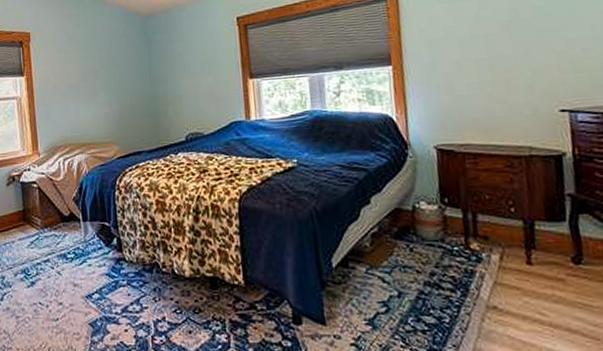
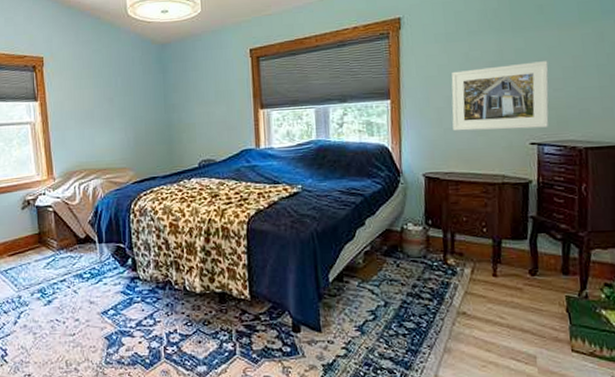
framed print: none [460,18,581,98] -> present [451,61,549,131]

